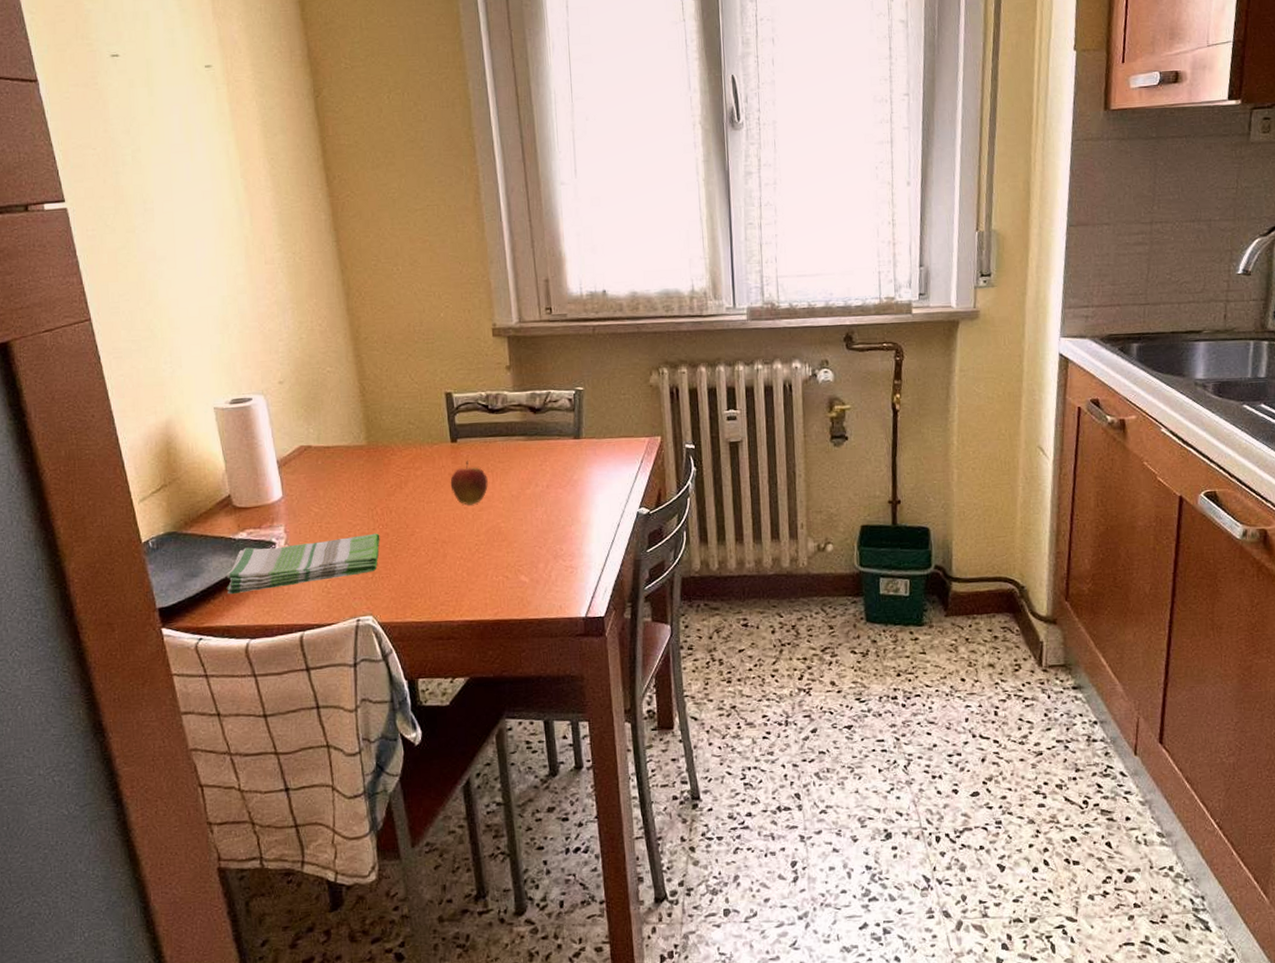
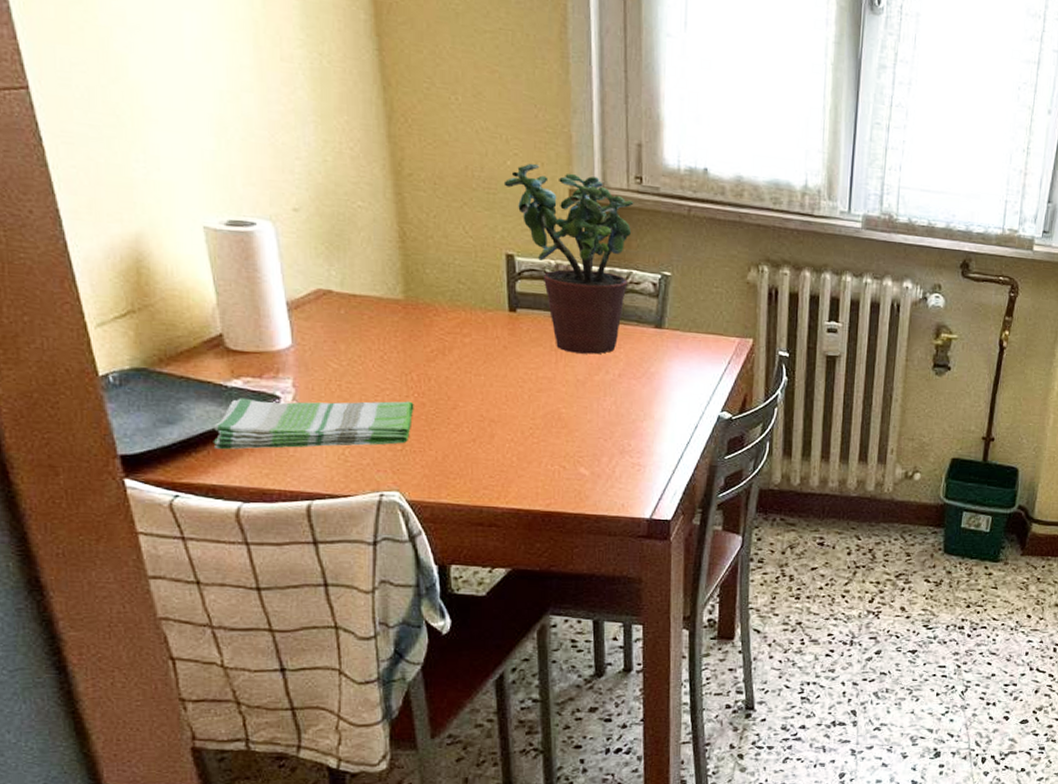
potted plant: none [439,311,547,472] -> present [503,163,634,355]
fruit: present [450,461,488,505] -> none [504,334,550,385]

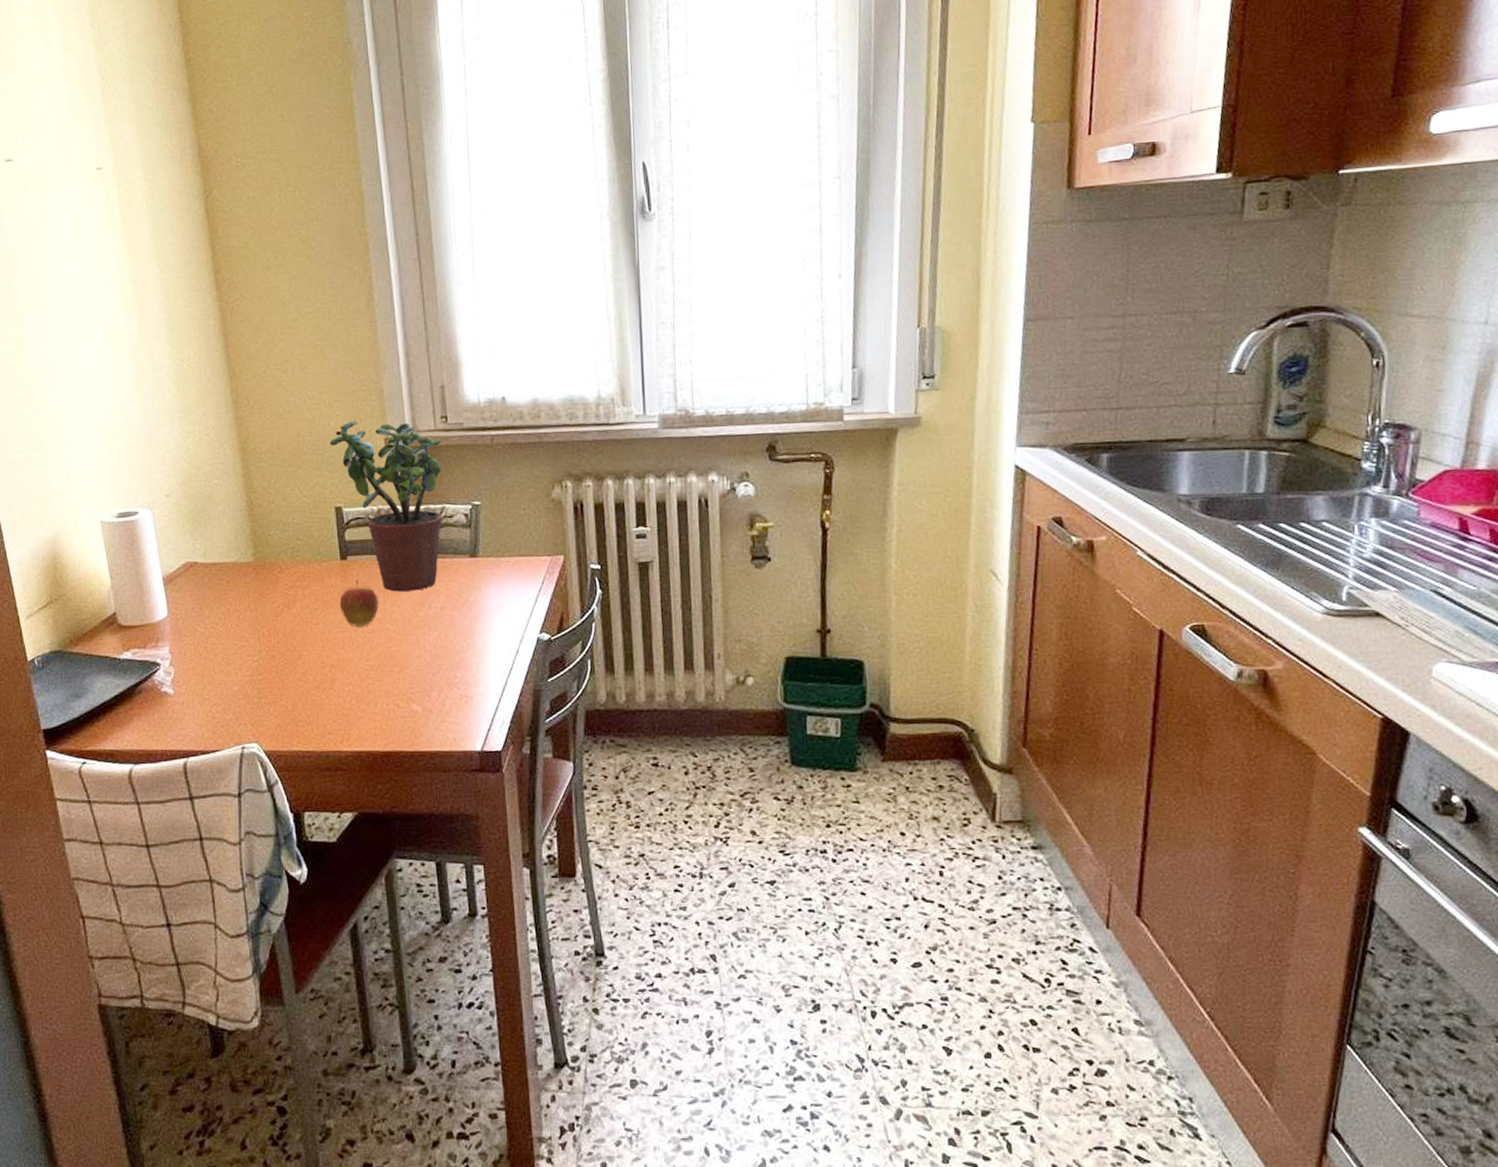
dish towel: present [213,398,414,450] -> none [110,655,267,717]
fruit: none [504,334,550,385] -> present [339,580,379,627]

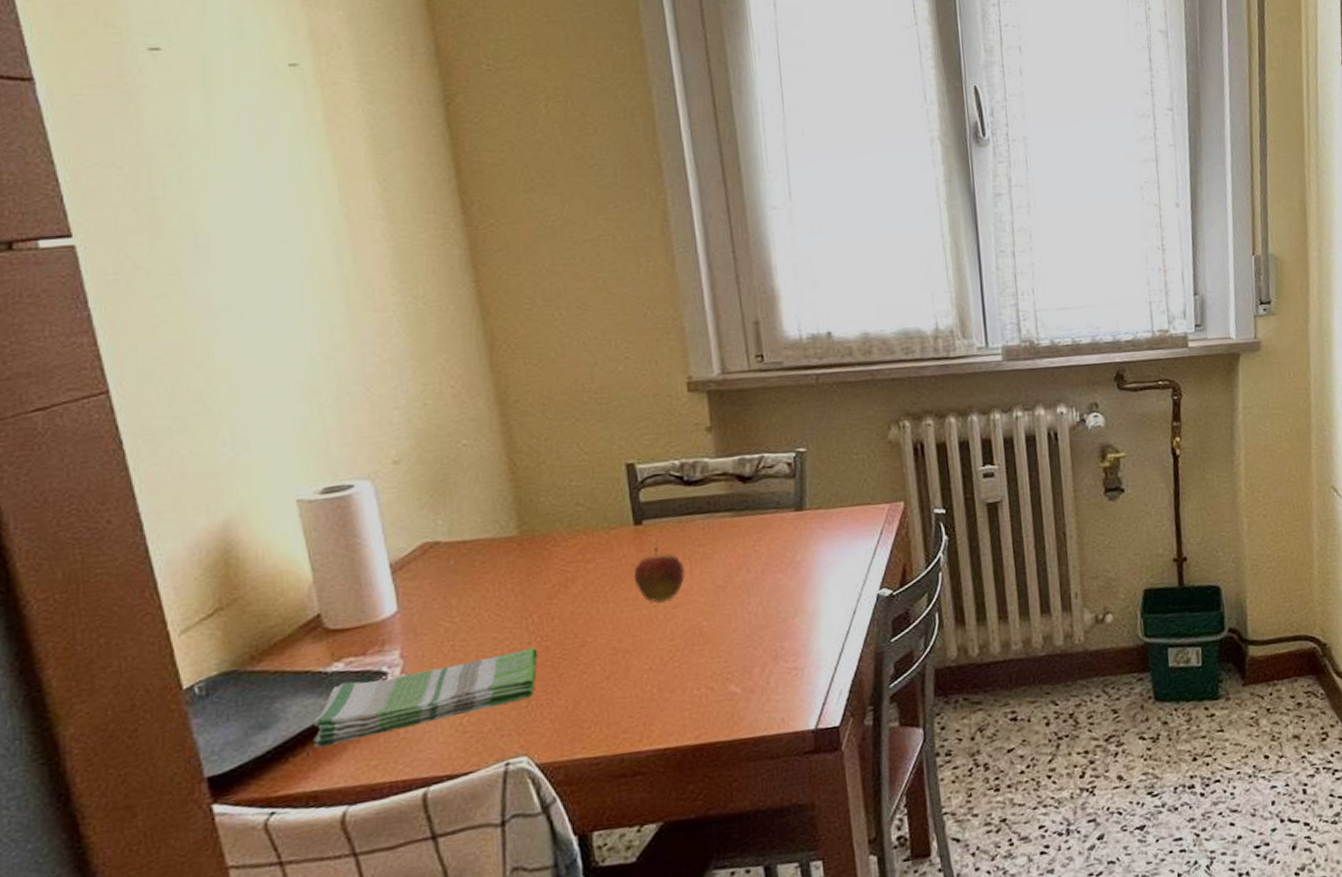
dish towel: none [110,655,267,717] -> present [312,648,538,748]
potted plant: present [329,420,442,592] -> none [616,363,760,557]

